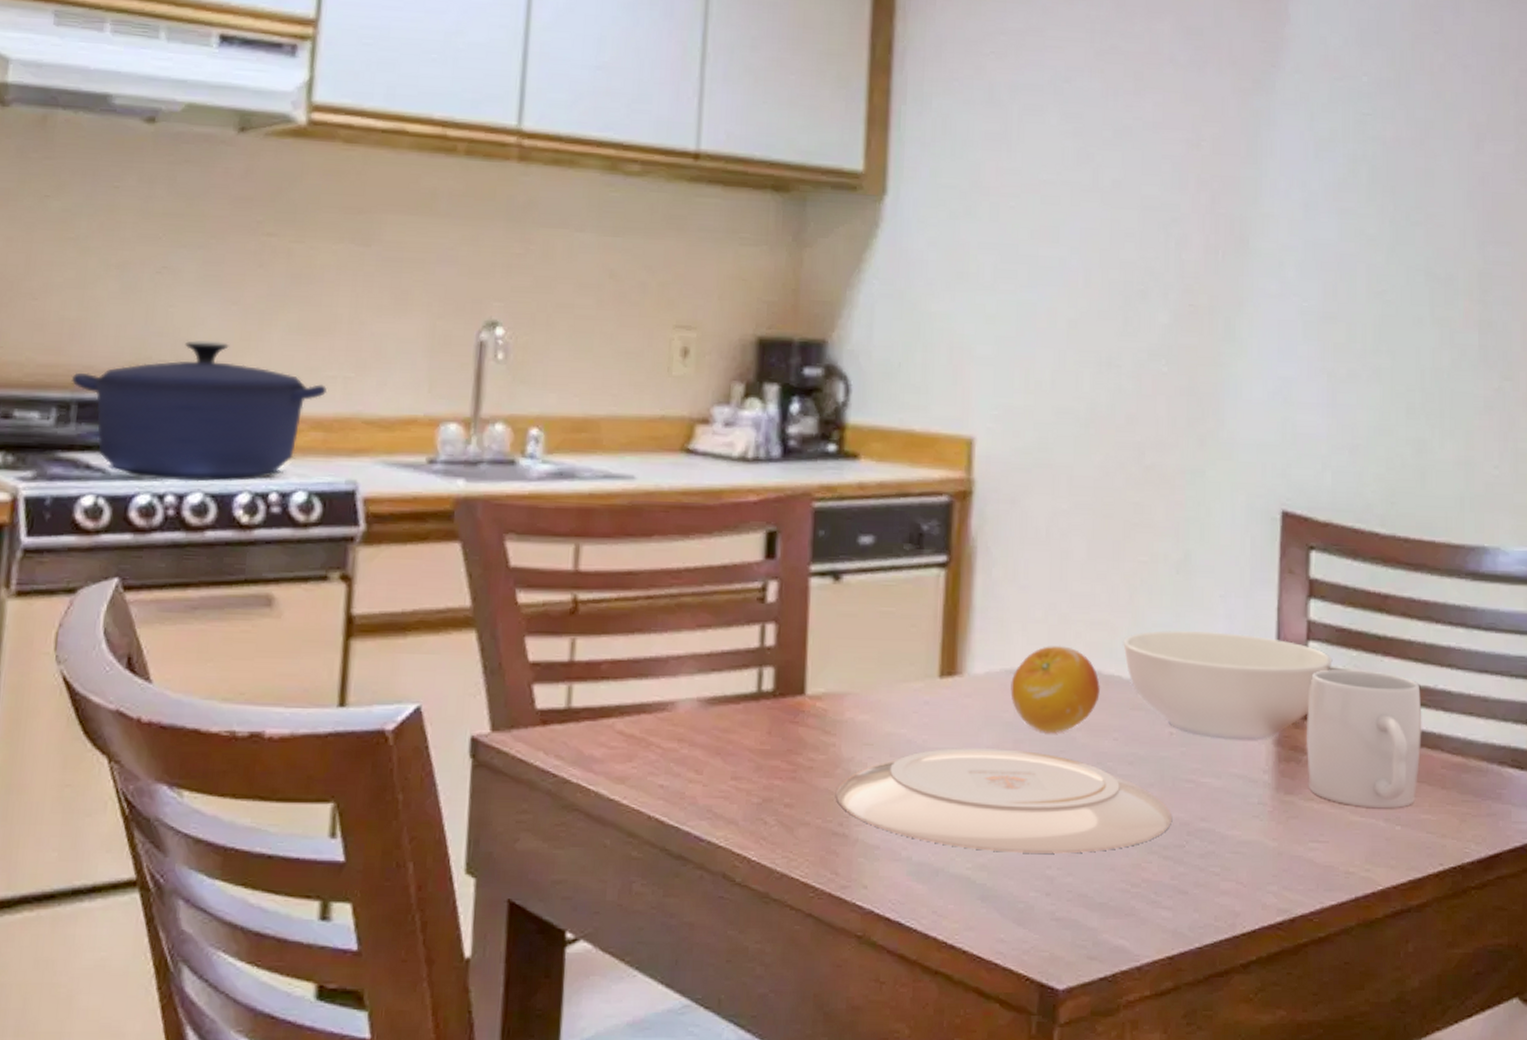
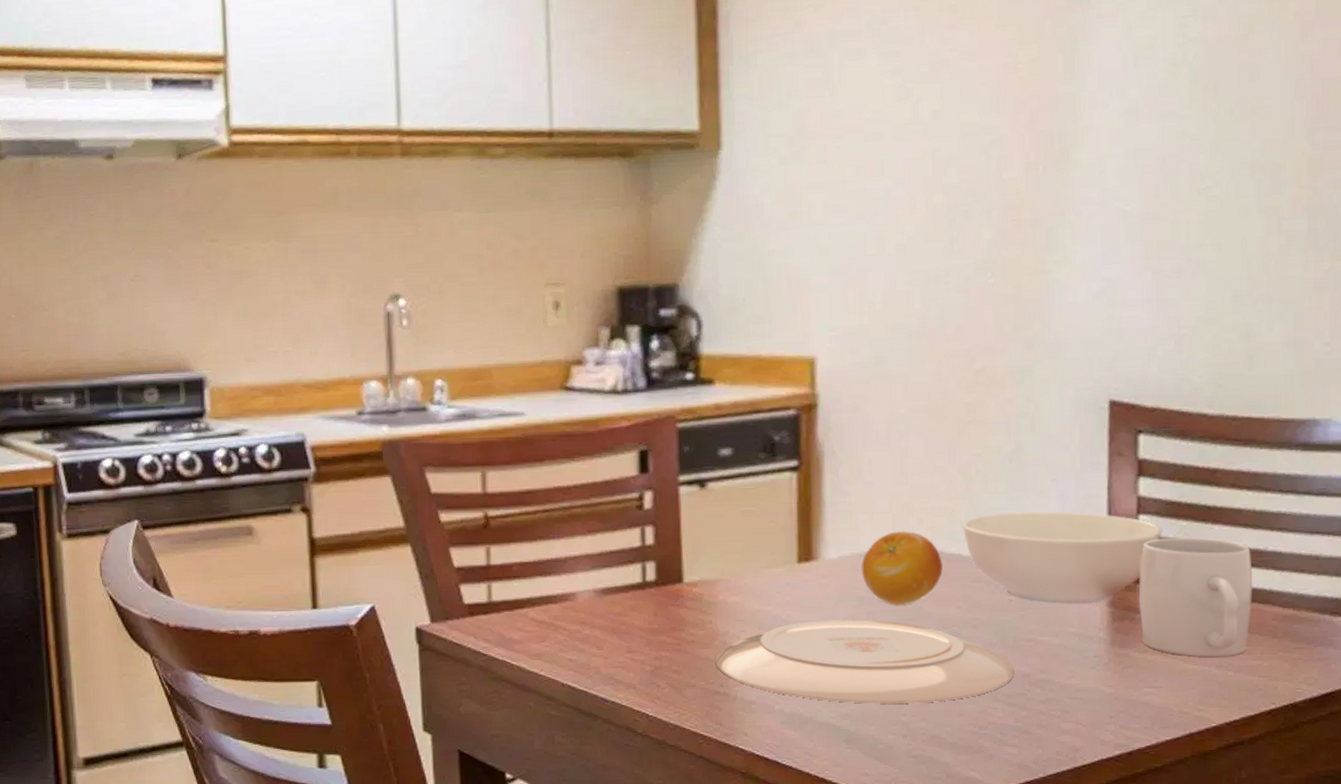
cooking pot: present [72,340,327,482] -> none [82,330,272,444]

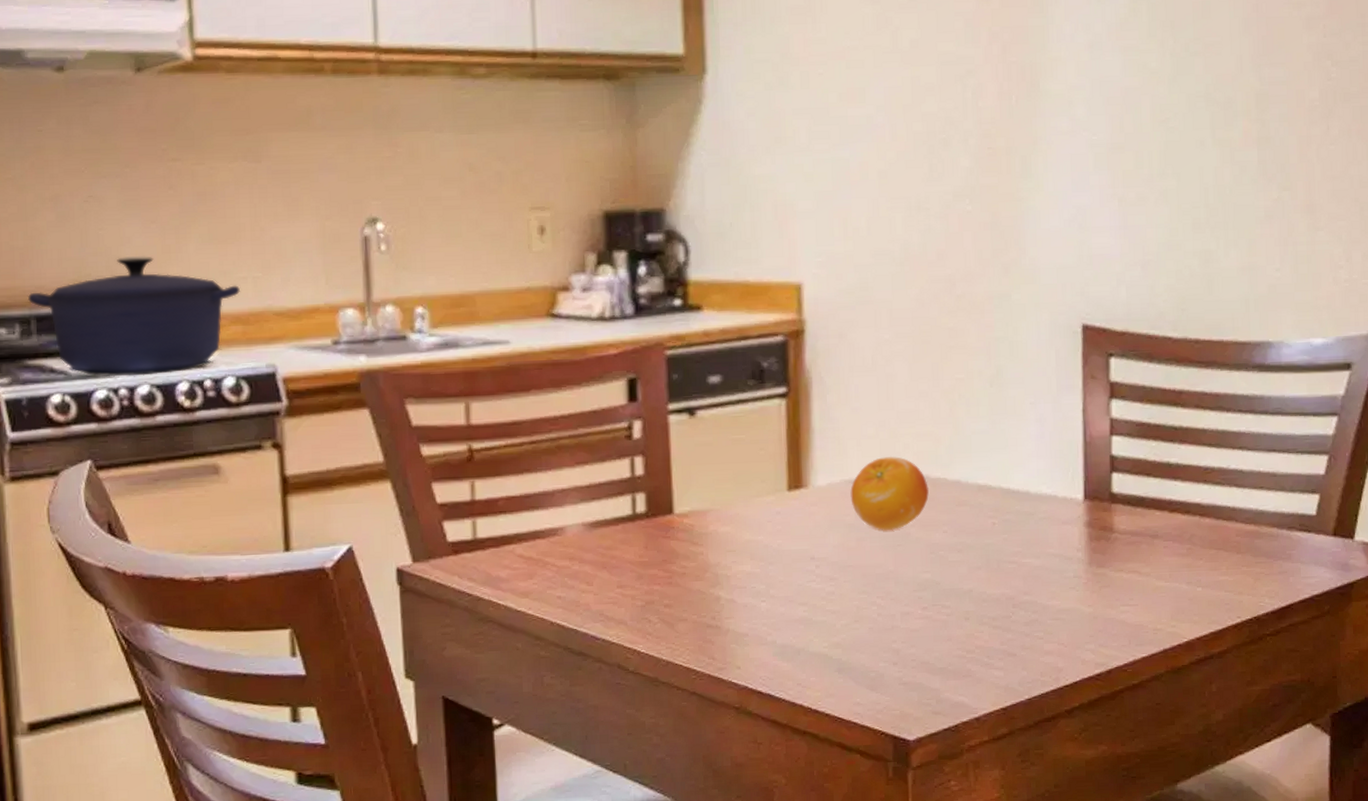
cooking pot: none [82,330,272,444] -> present [28,255,240,377]
plate: present [715,619,1014,704] -> none [707,546,998,632]
bowl: present [962,511,1163,603] -> none [946,434,1135,525]
mug: present [1139,538,1253,657] -> none [1113,457,1218,574]

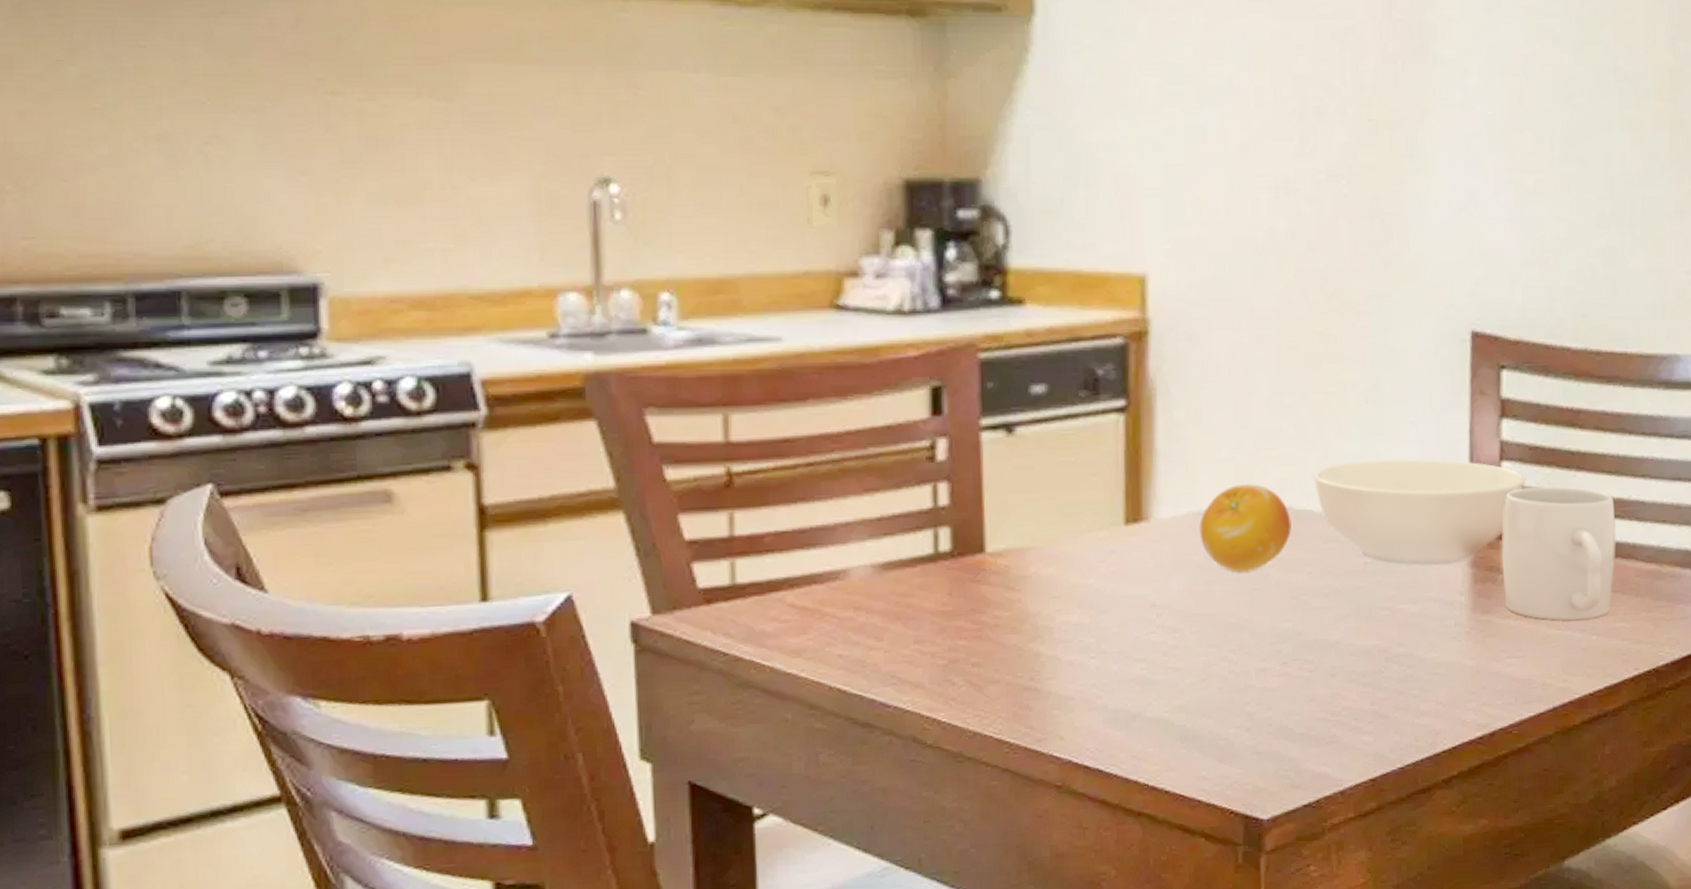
cooking pot: present [28,255,240,377] -> none [124,216,423,375]
bowl: none [946,434,1135,525] -> present [1313,458,1526,565]
mug: none [1113,457,1218,574] -> present [1502,486,1616,621]

